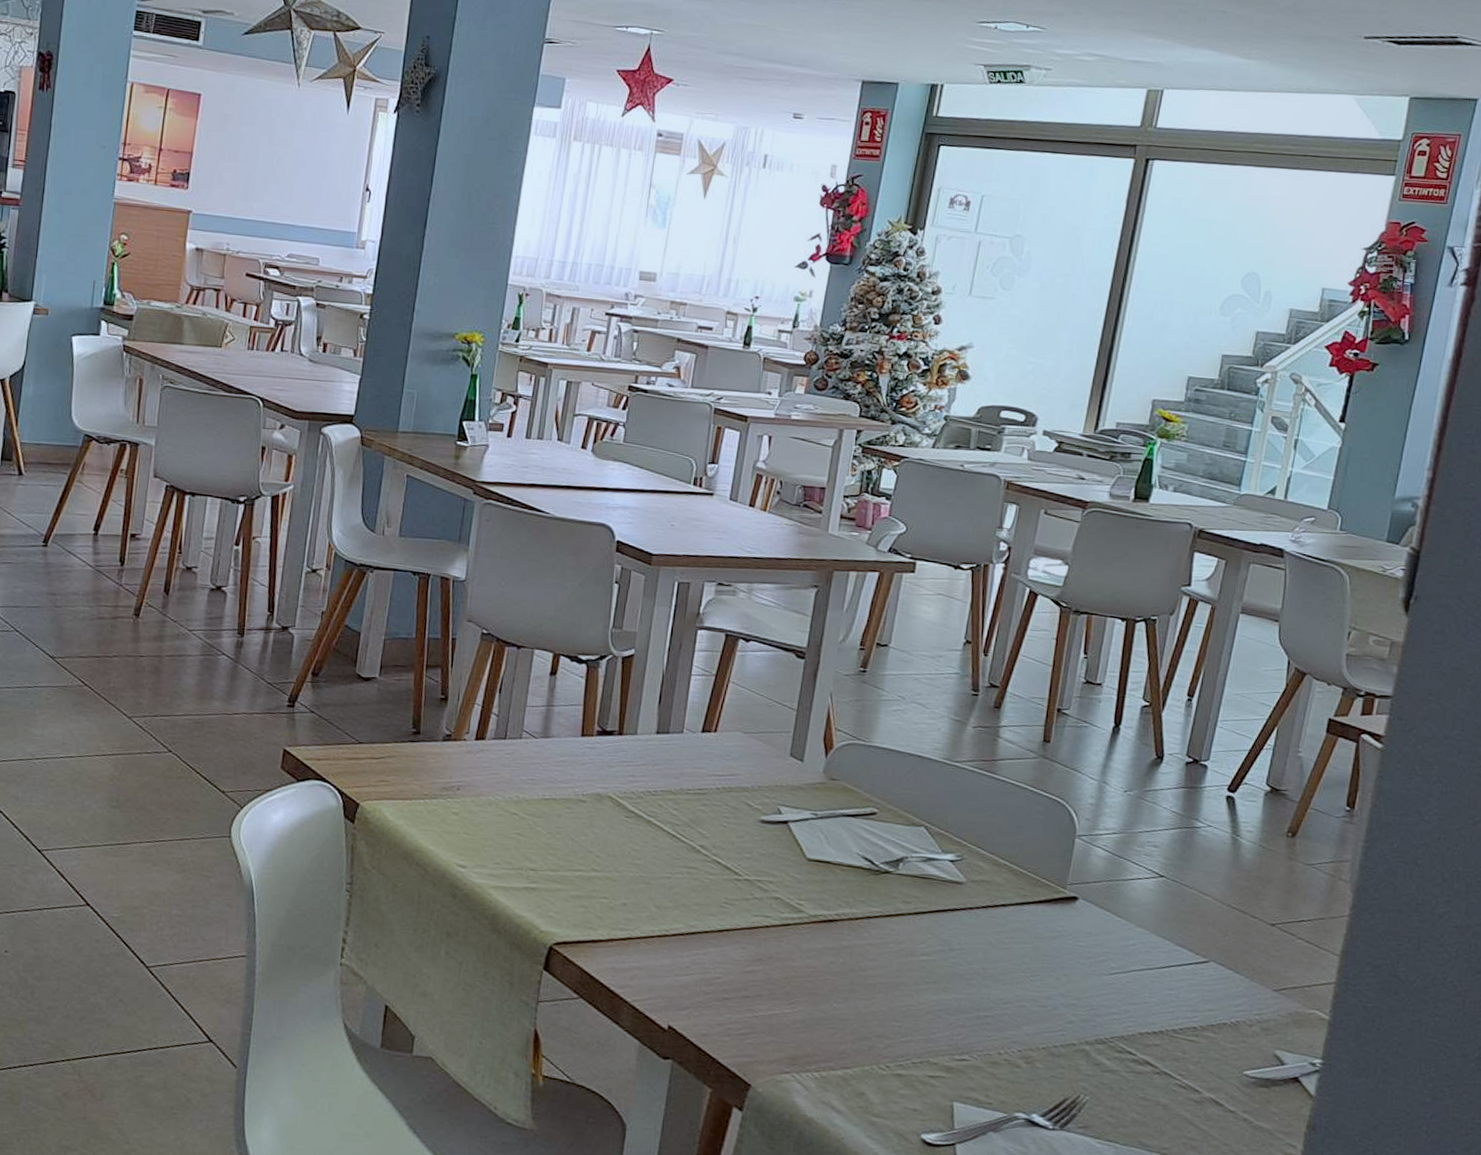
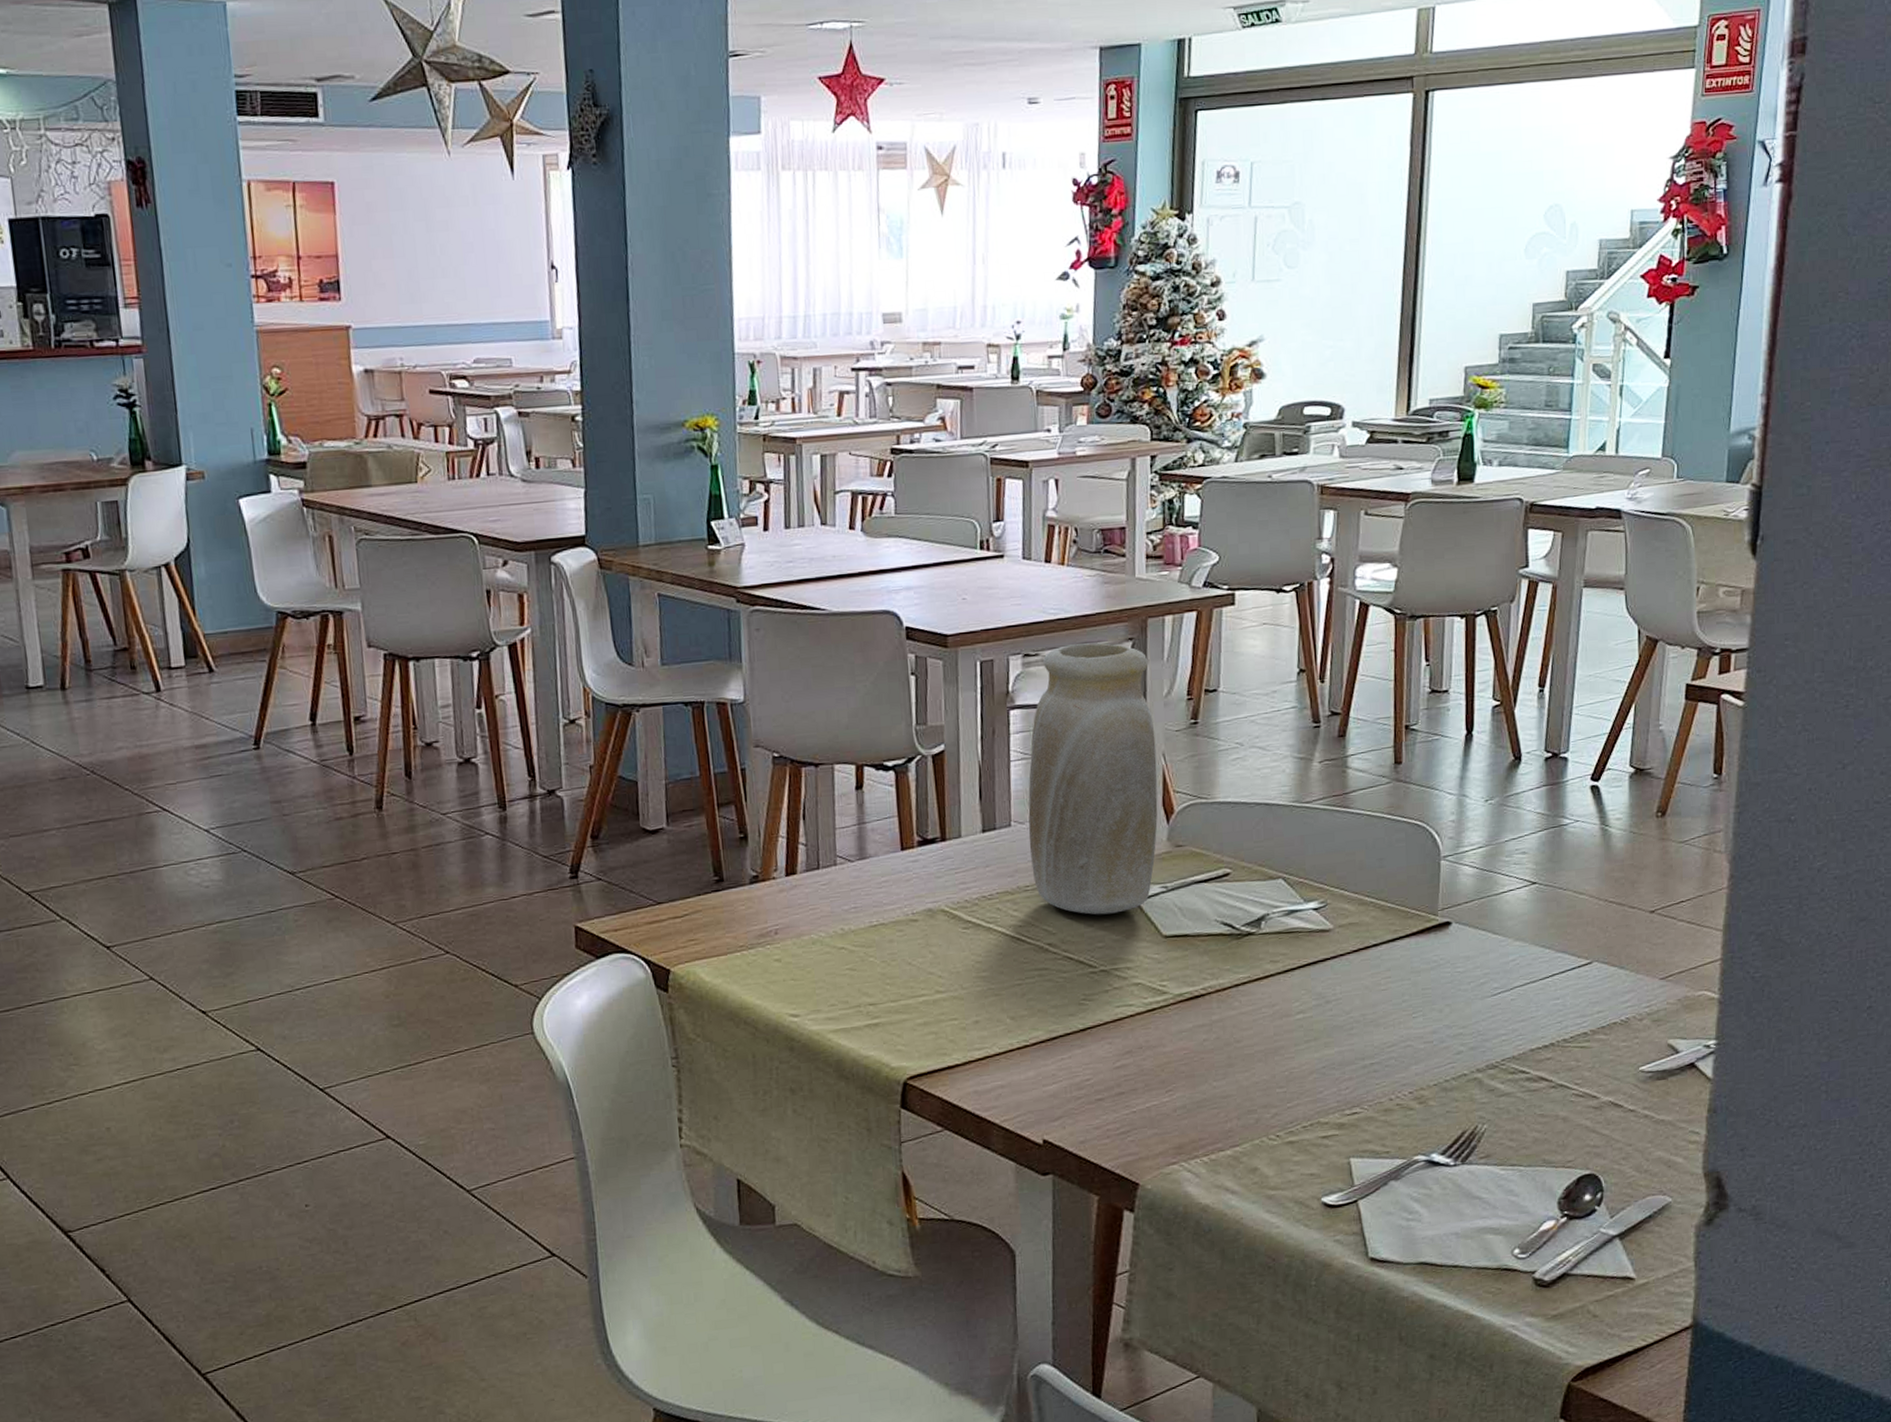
vase: none [696,581,829,830] -> present [1028,643,1158,915]

